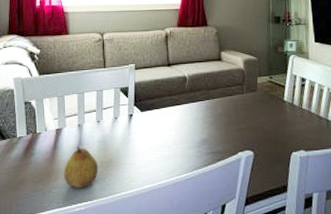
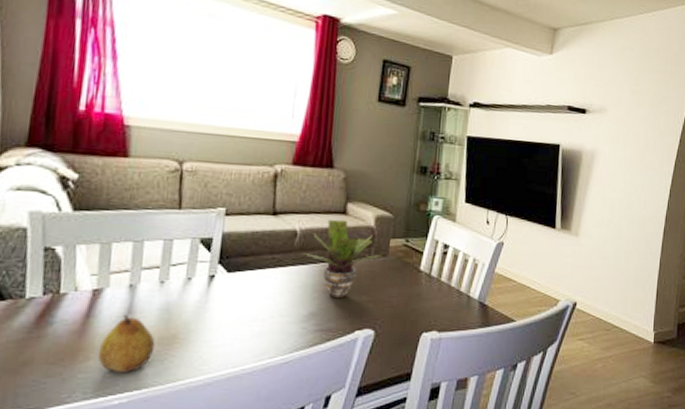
potted plant: none [193,65,252,127] -> present [303,219,382,298]

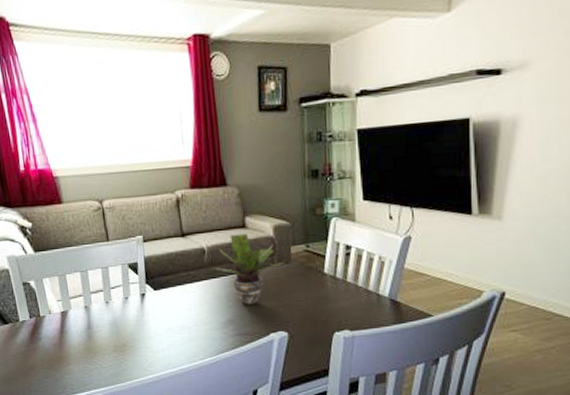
fruit: present [97,314,155,373] -> none [74,329,113,374]

